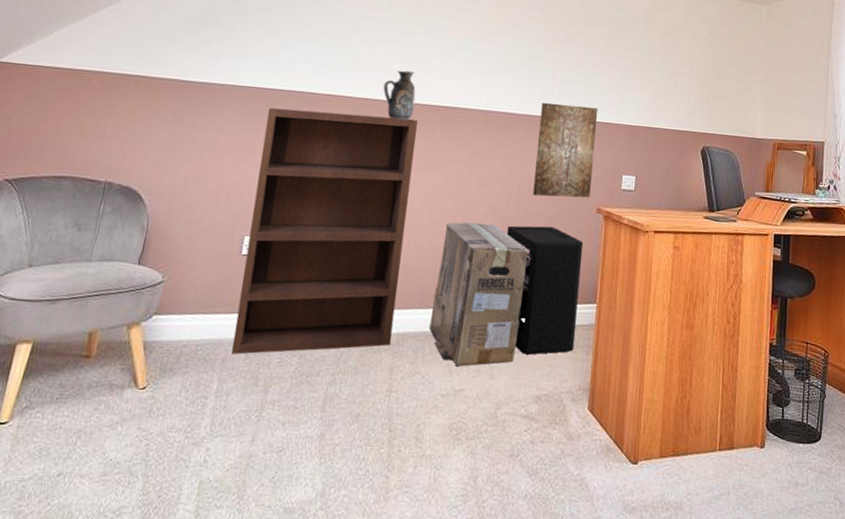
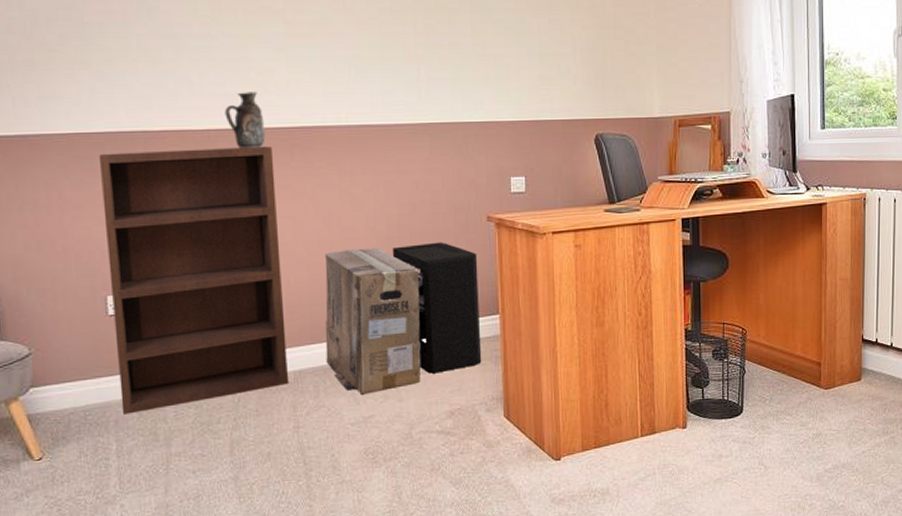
wall art: present [533,102,599,198] -> none [409,106,477,212]

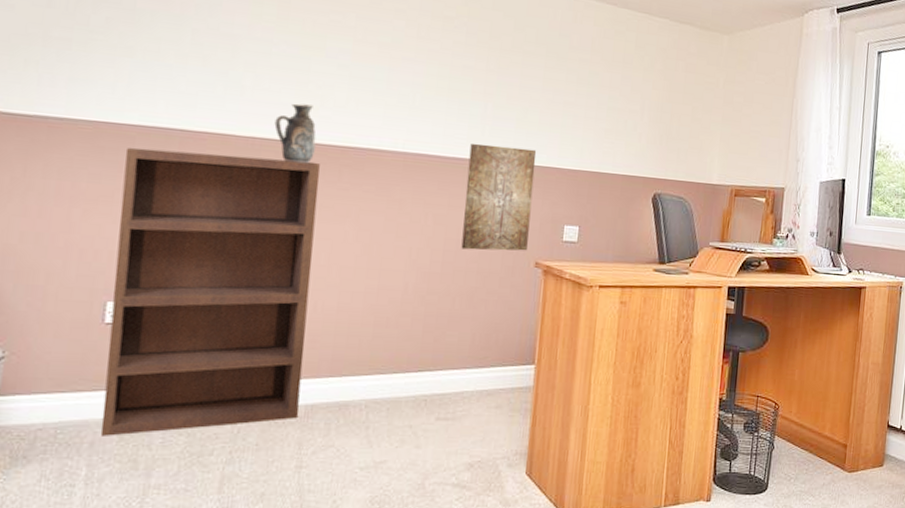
cardboard box: present [324,247,421,395] -> none [343,279,458,437]
storage box: present [392,242,482,374] -> none [431,282,520,421]
wall art: none [409,106,477,212] -> present [461,143,537,251]

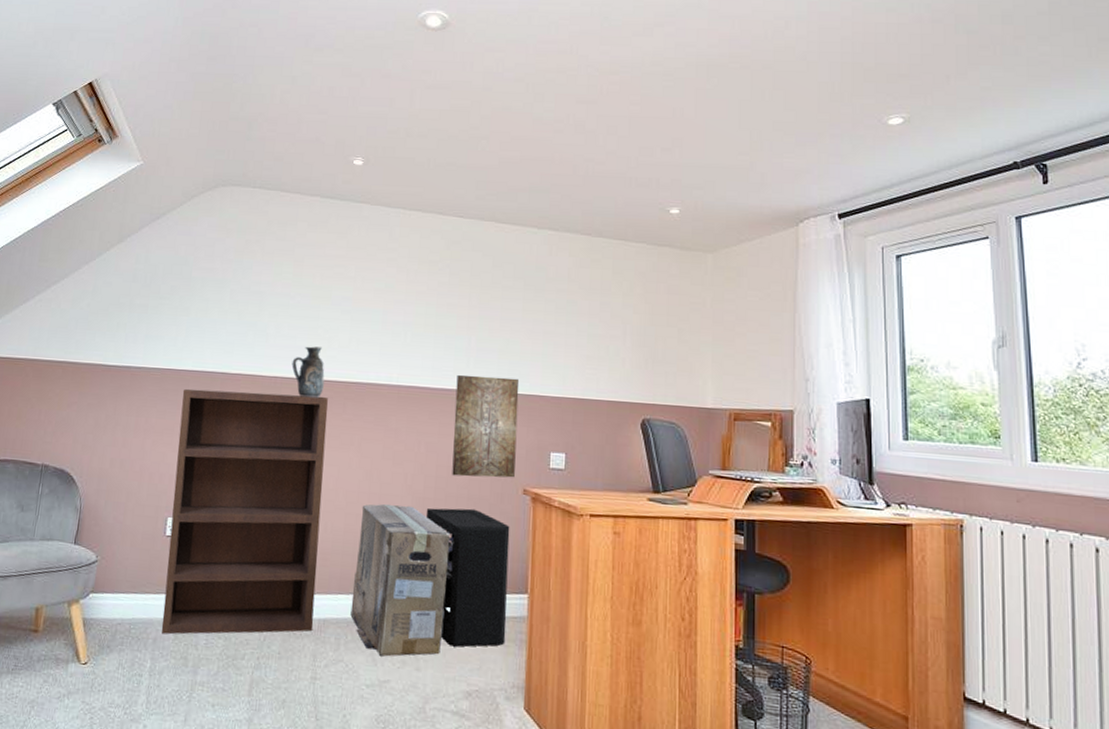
cardboard box: none [343,279,458,437] -> present [350,504,451,657]
storage box: none [431,282,520,421] -> present [425,508,510,647]

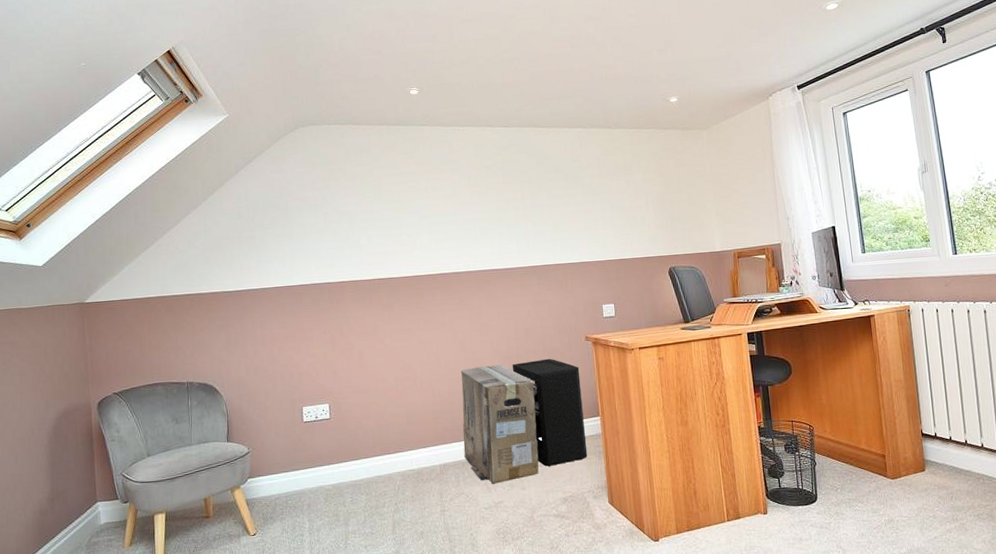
bookcase: present [162,388,328,635] -> none [297,289,436,500]
decorative vase: present [291,346,325,398] -> none [385,249,415,293]
wall art: present [452,374,520,478] -> none [521,251,577,335]

